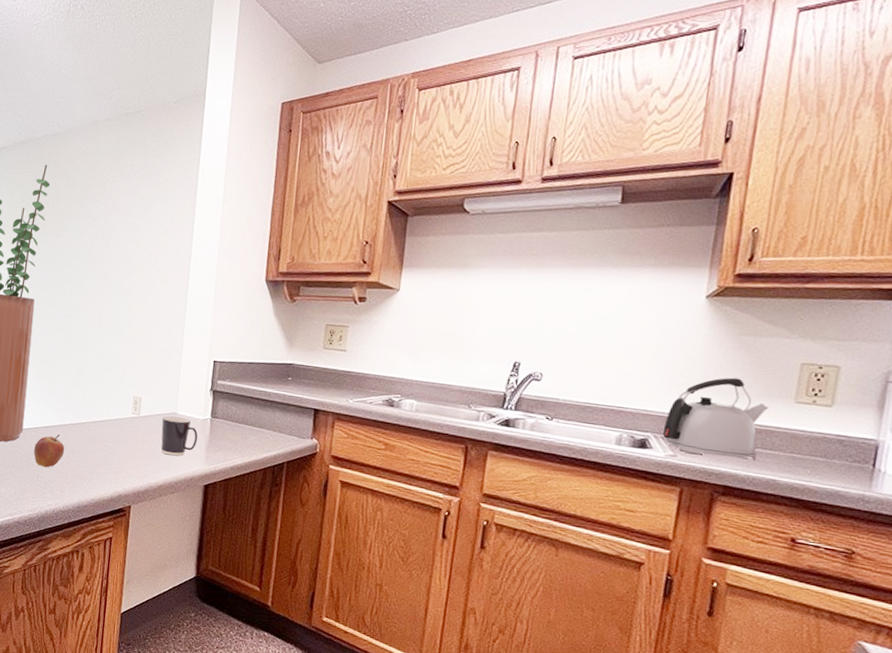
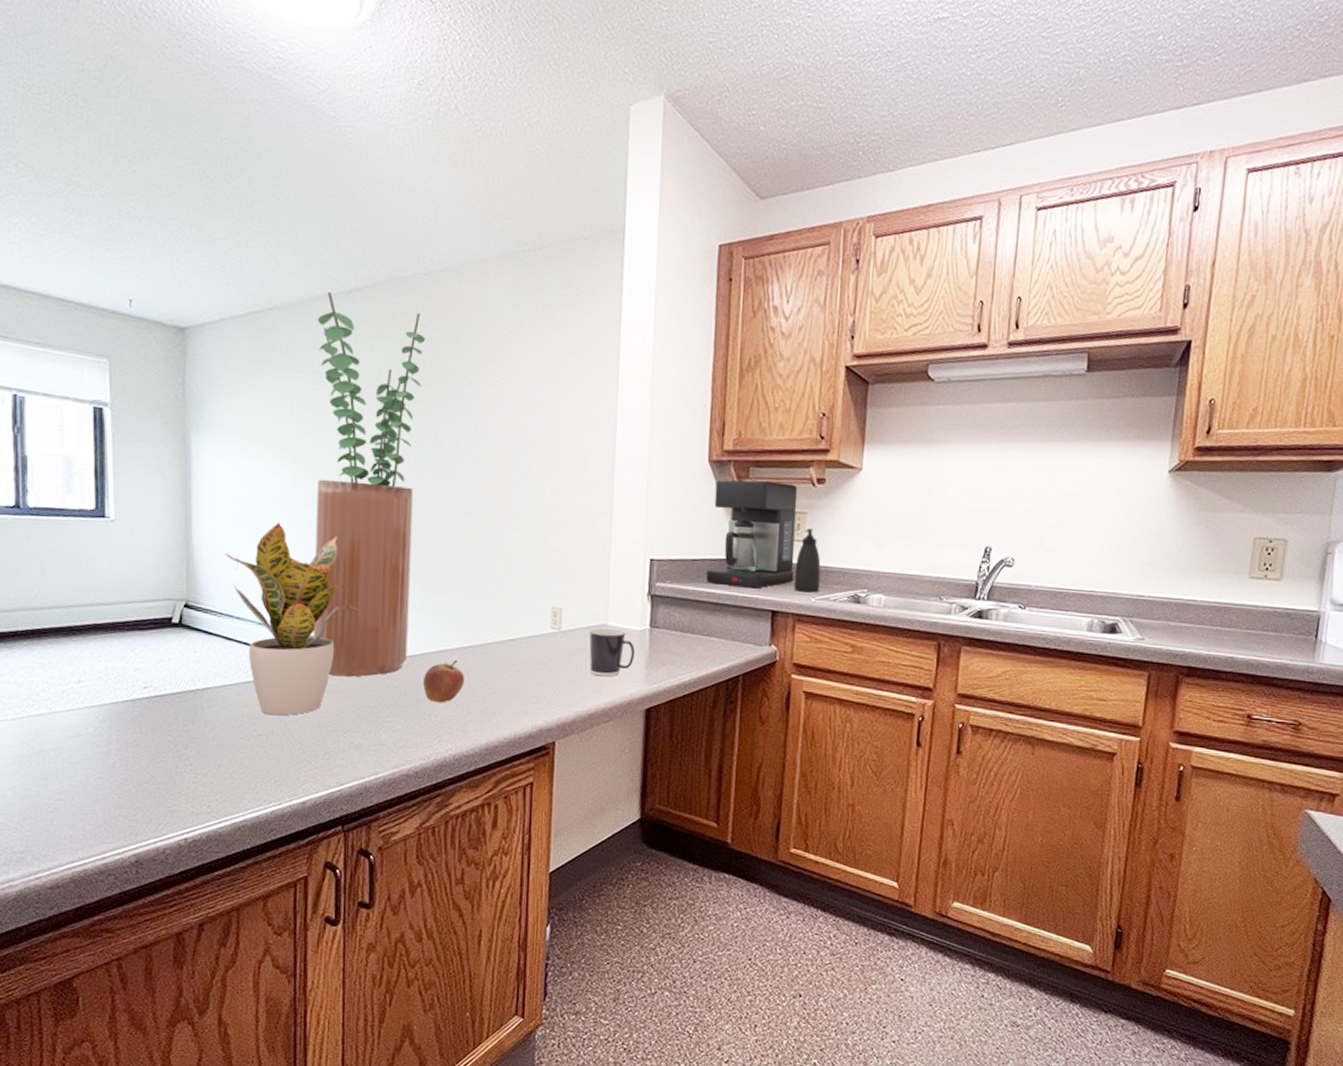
coffee maker: none [259,297,341,390] -> present [706,480,797,589]
soap dispenser: none [335,340,359,395] -> present [794,529,821,593]
kettle: present [662,377,769,461] -> none [1131,555,1226,639]

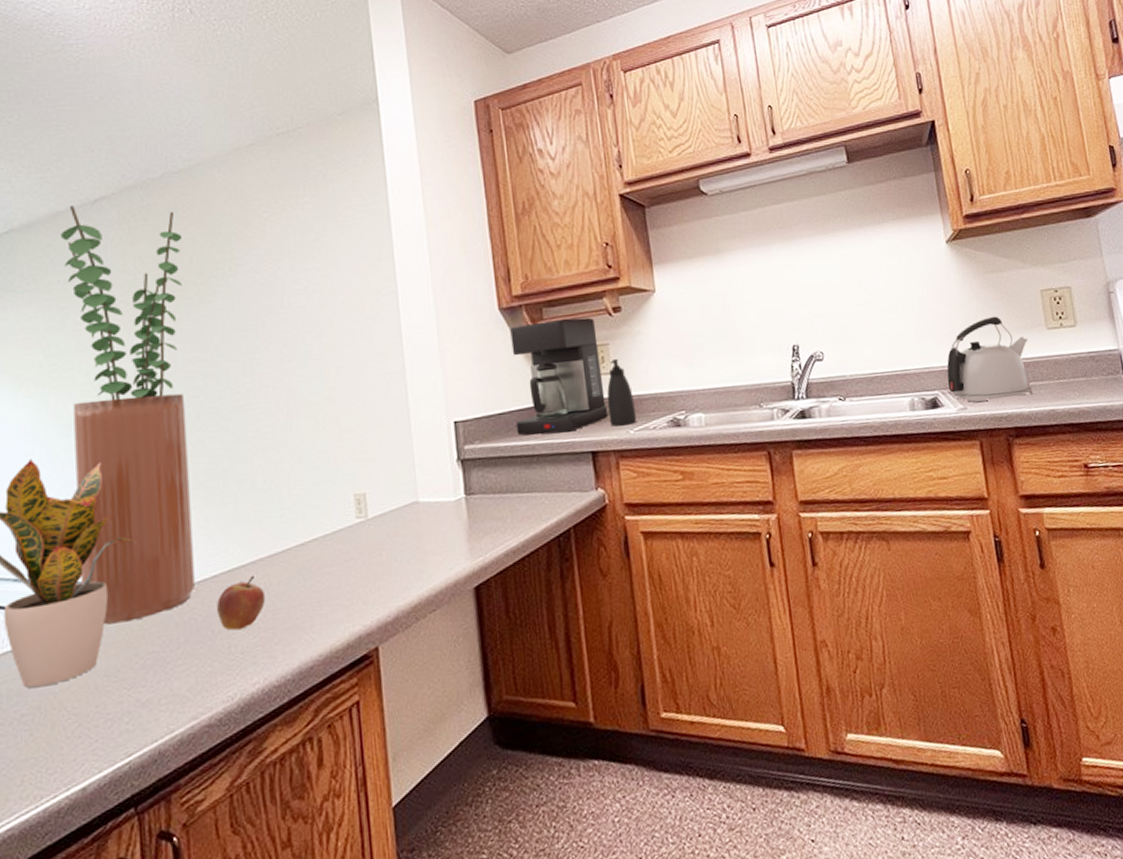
mug: present [589,629,636,677] -> none [400,505,454,561]
kettle: none [1131,555,1226,639] -> present [946,316,1032,403]

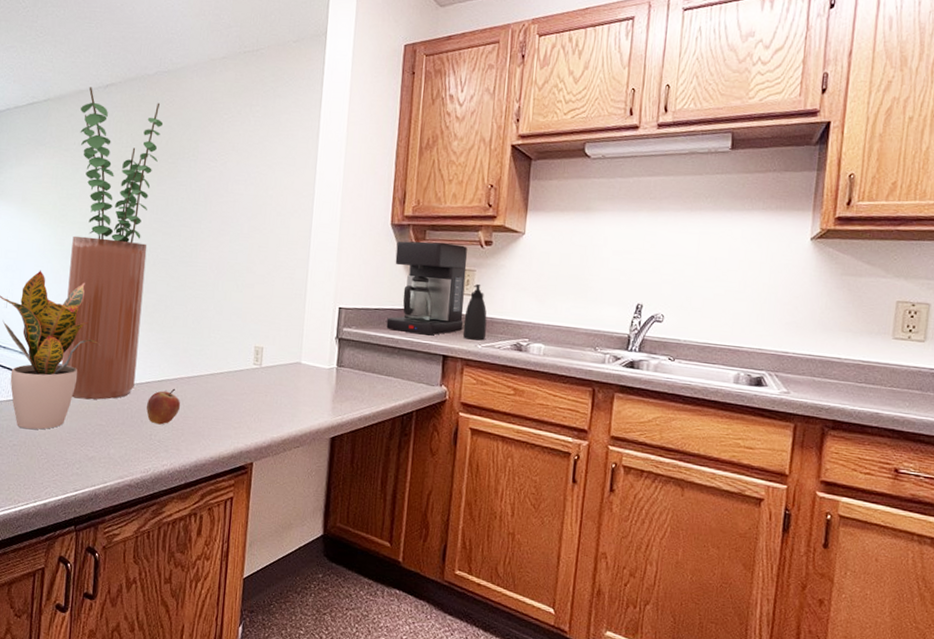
kettle: present [946,316,1032,403] -> none [776,316,870,395]

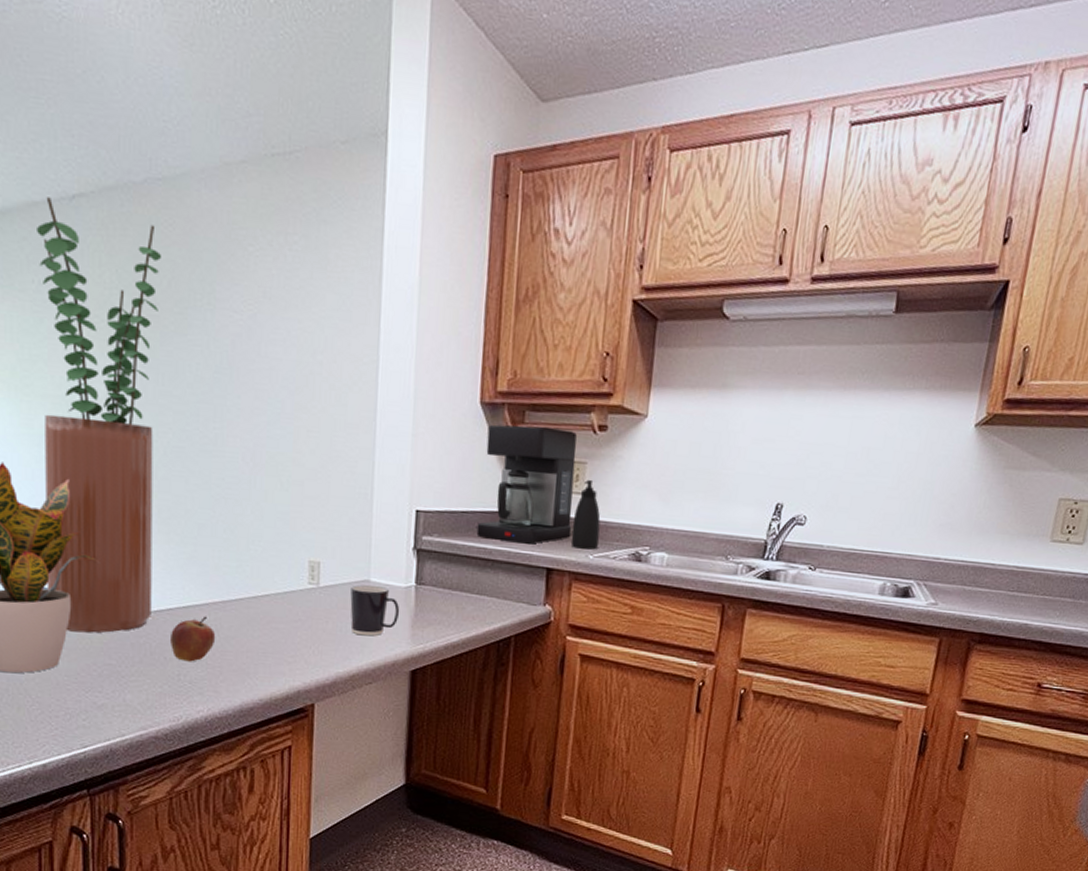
mug: none [284,366,324,408] -> present [350,585,400,636]

